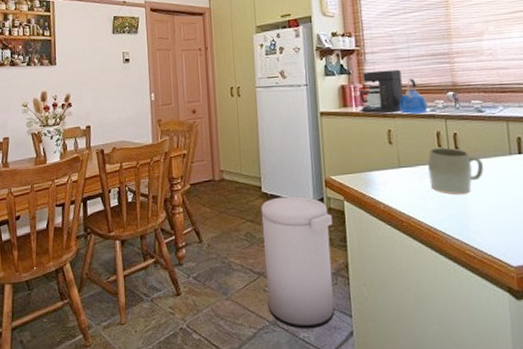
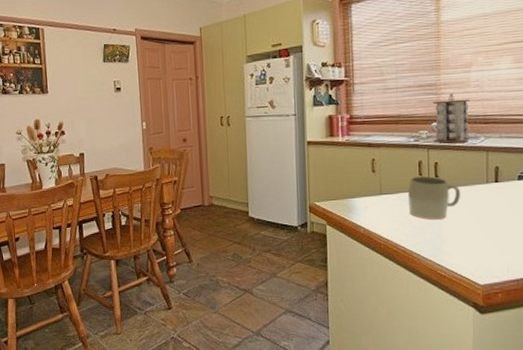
pedal bin: present [261,196,335,329] -> none [247,221,314,339]
coffee maker: present [360,69,403,114] -> none [347,100,389,143]
kettle: present [398,79,428,114] -> none [384,109,412,144]
spice rack: none [447,62,488,114] -> present [433,93,470,144]

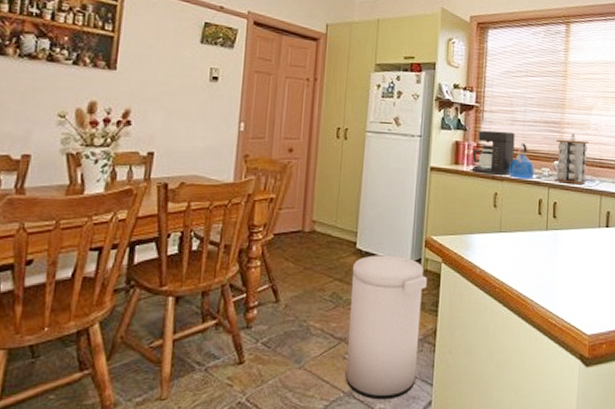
pedal bin: none [247,221,314,339] -> present [342,255,427,400]
coffee maker: none [347,100,389,143] -> present [471,130,515,176]
kettle: none [384,109,412,144] -> present [508,143,535,179]
mug: present [408,175,461,220] -> none [526,215,576,263]

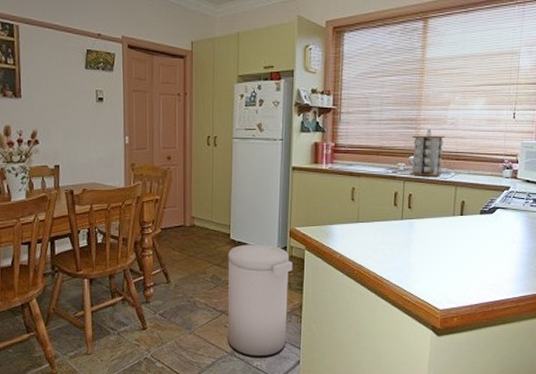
coffee maker: present [471,130,515,176] -> none [330,131,371,172]
kettle: present [508,143,535,179] -> none [365,141,391,174]

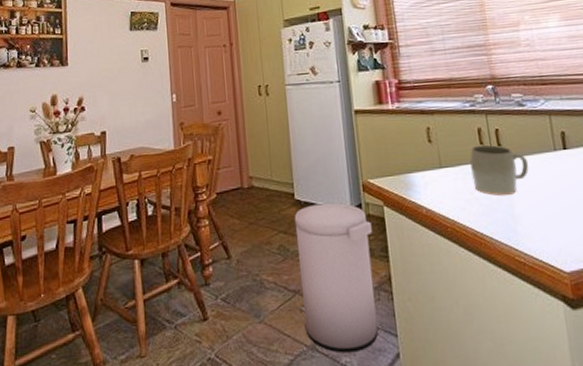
mug: none [382,206,430,248] -> present [470,144,529,196]
spice rack: present [409,129,445,177] -> none [485,53,530,108]

